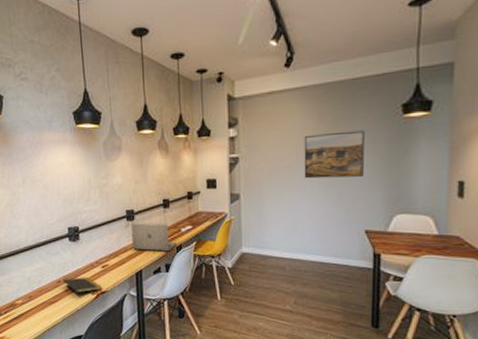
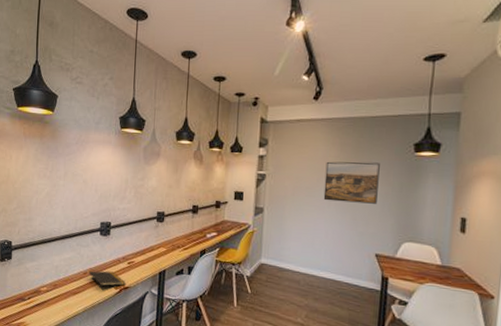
laptop: present [131,222,176,252] -> none [159,223,201,255]

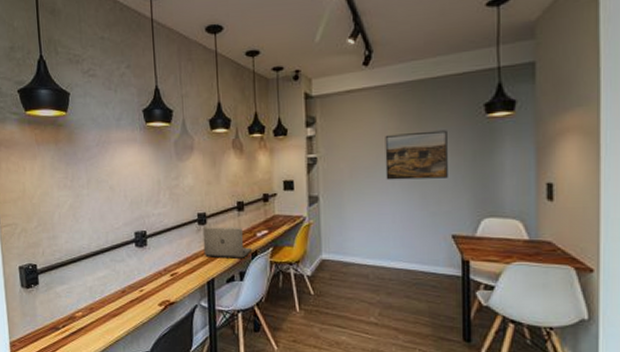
notepad: present [88,270,126,291] -> none [127,286,170,310]
laptop: none [159,223,201,255] -> present [202,226,251,259]

